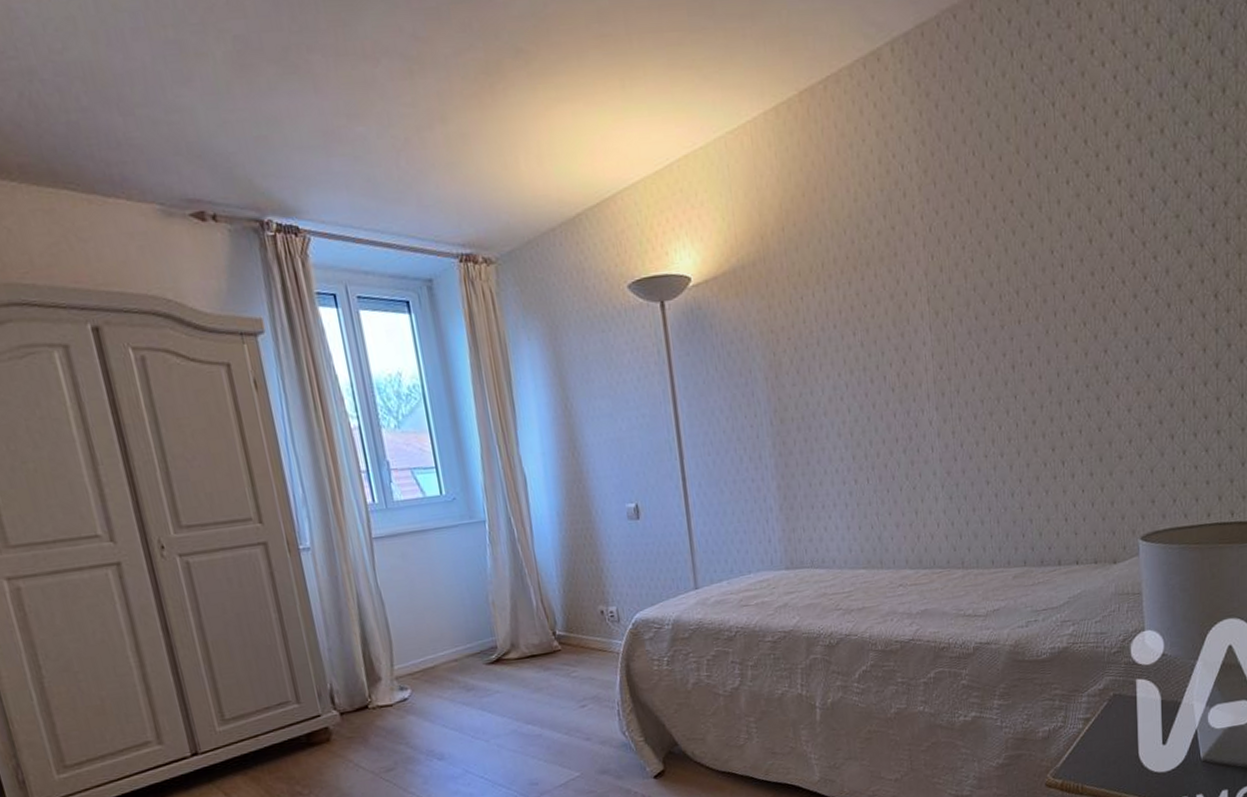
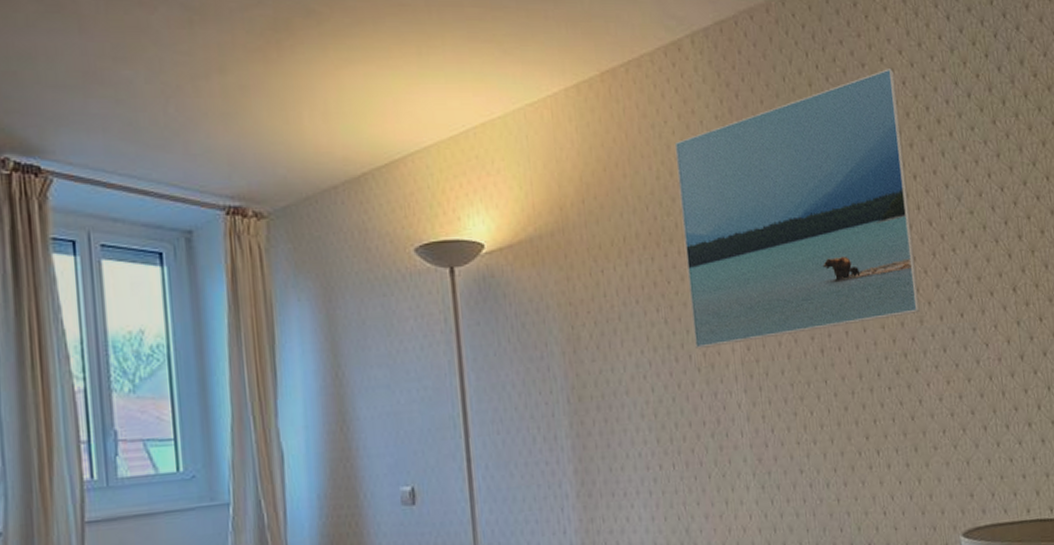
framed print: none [872,60,1115,370] -> present [674,67,920,350]

